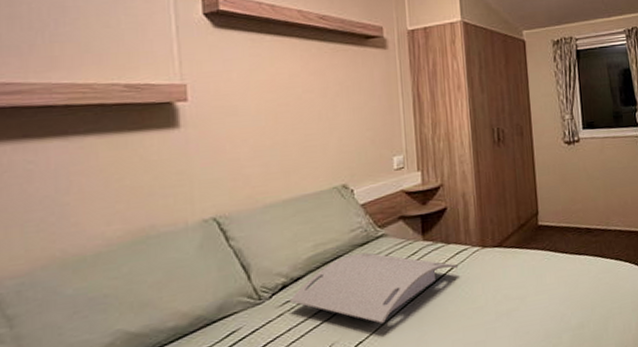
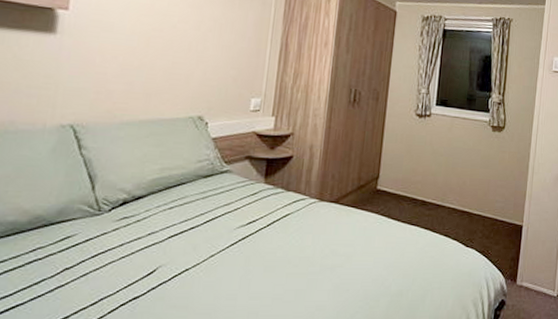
serving tray: present [289,253,458,324] -> none [127,185,293,255]

